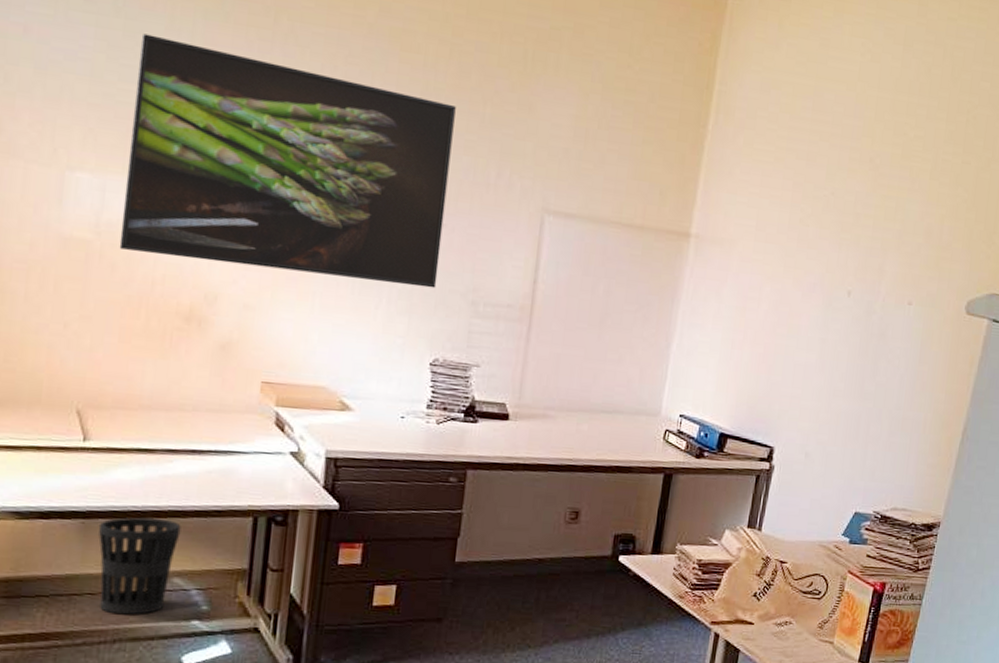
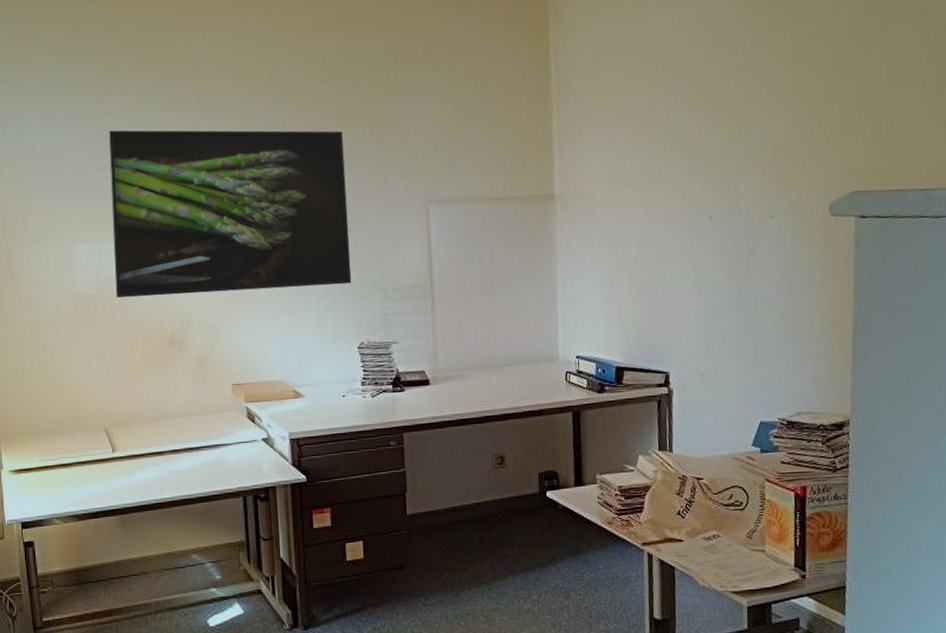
wastebasket: present [98,517,181,615] -> none [133,507,192,590]

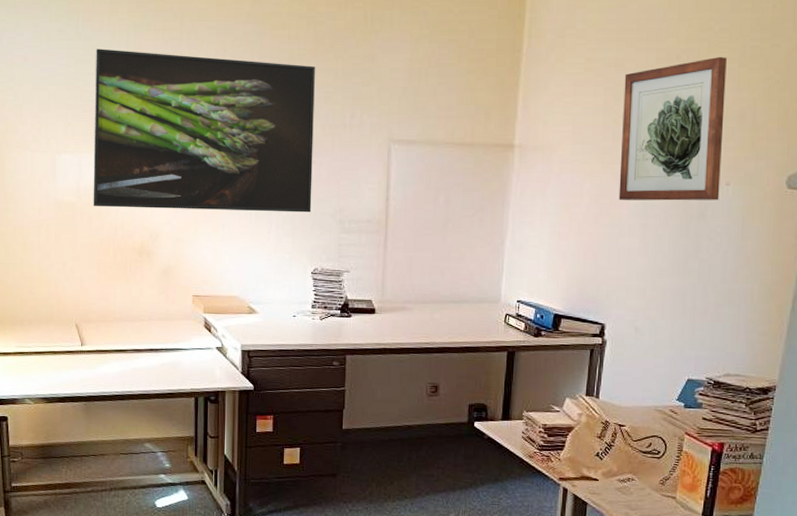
wall art: none [656,90,766,242] -> present [618,56,727,201]

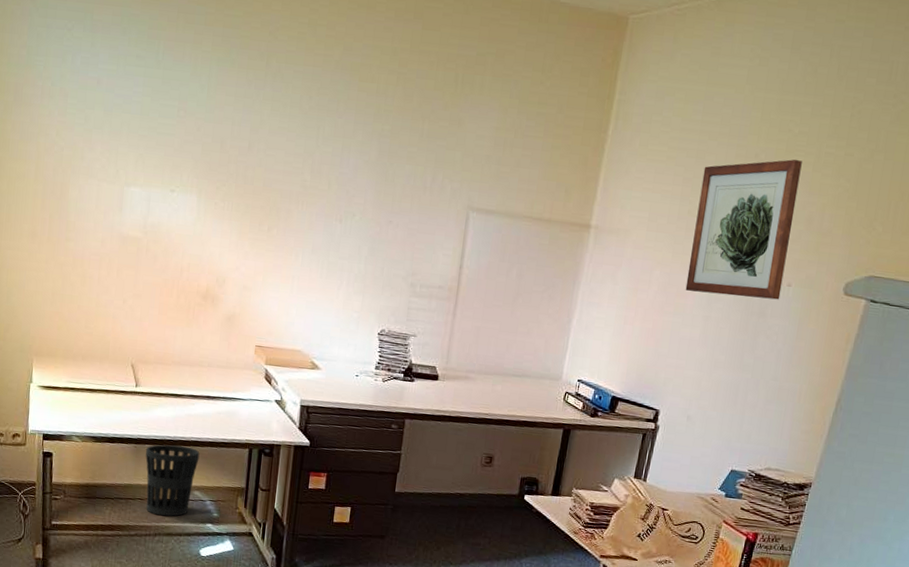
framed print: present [93,49,315,213] -> none [159,80,401,273]
wastebasket: none [96,399,148,471] -> present [145,444,200,517]

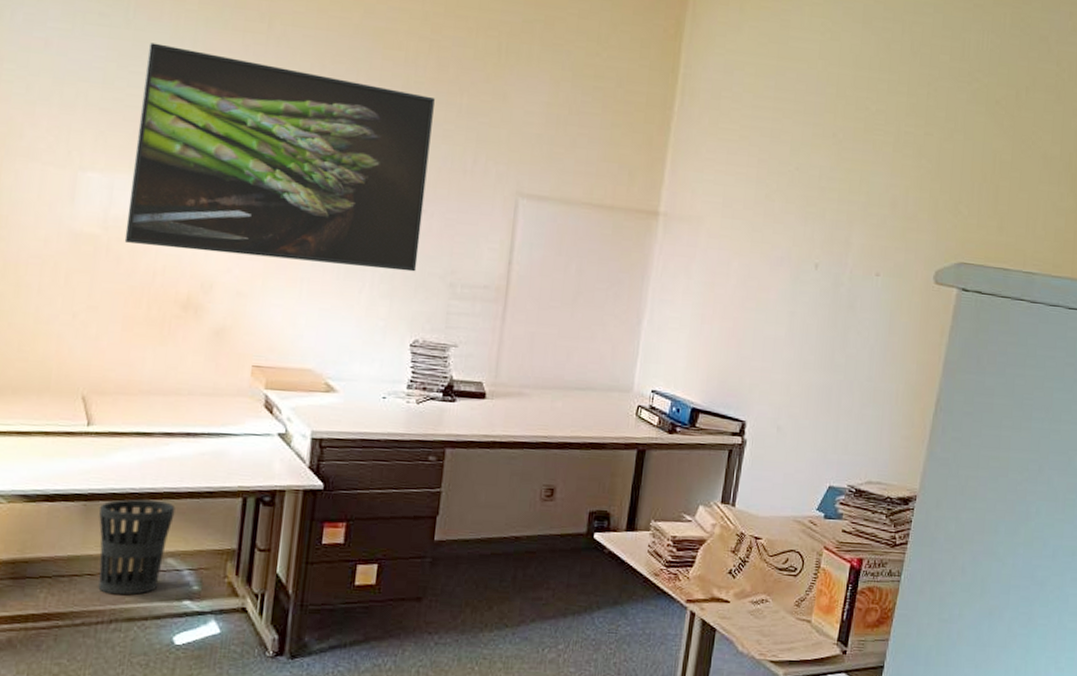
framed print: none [159,80,401,273] -> present [124,43,435,272]
wall art: present [685,159,802,300] -> none [767,138,882,291]

